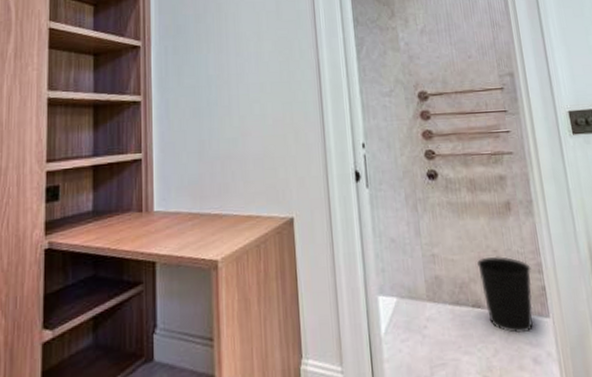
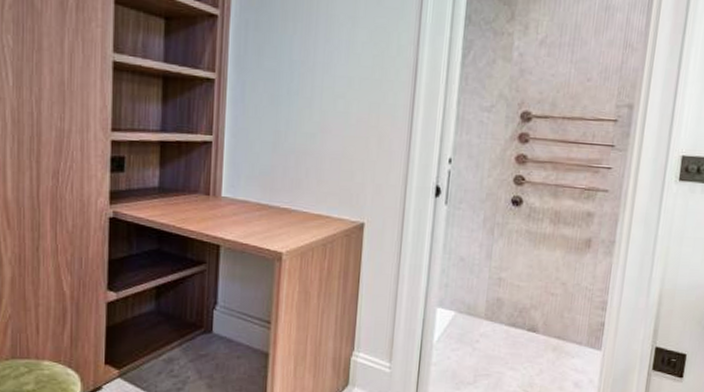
wastebasket: present [476,256,534,334] -> none [541,287,596,360]

